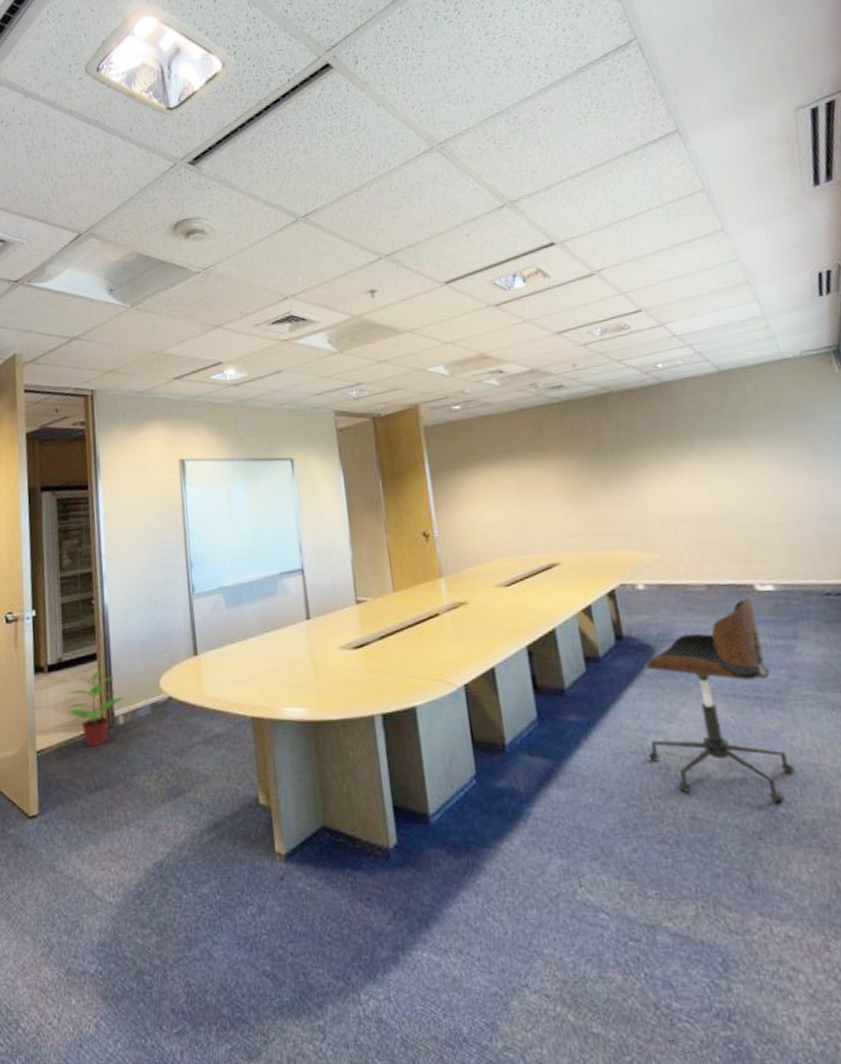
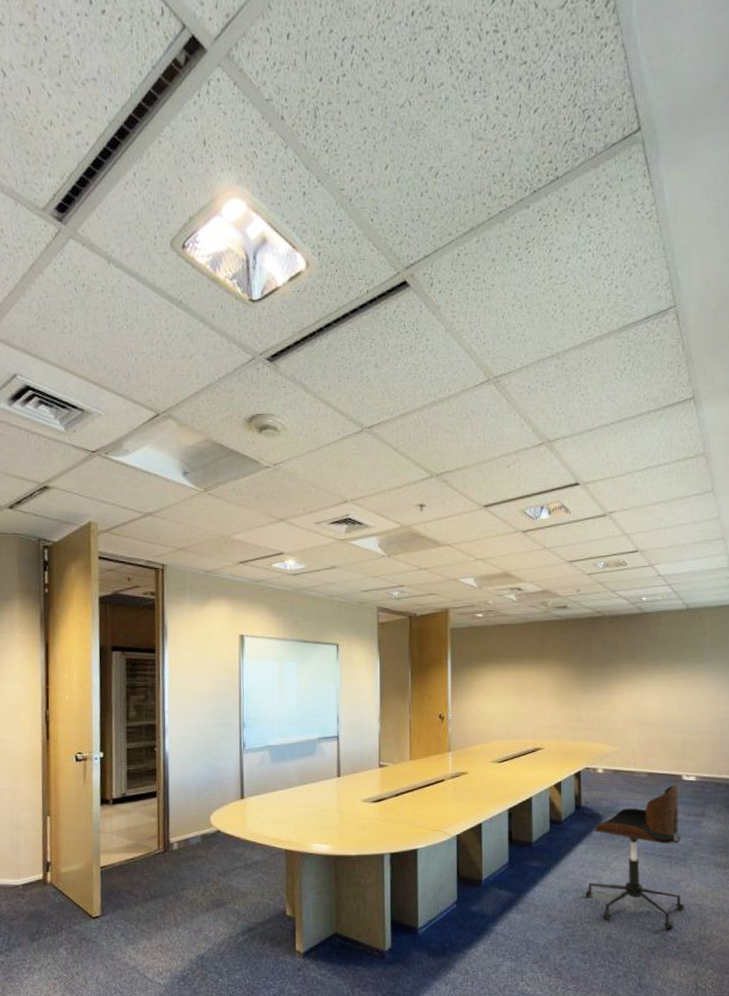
potted plant: present [68,670,124,746] -> none [129,806,179,865]

